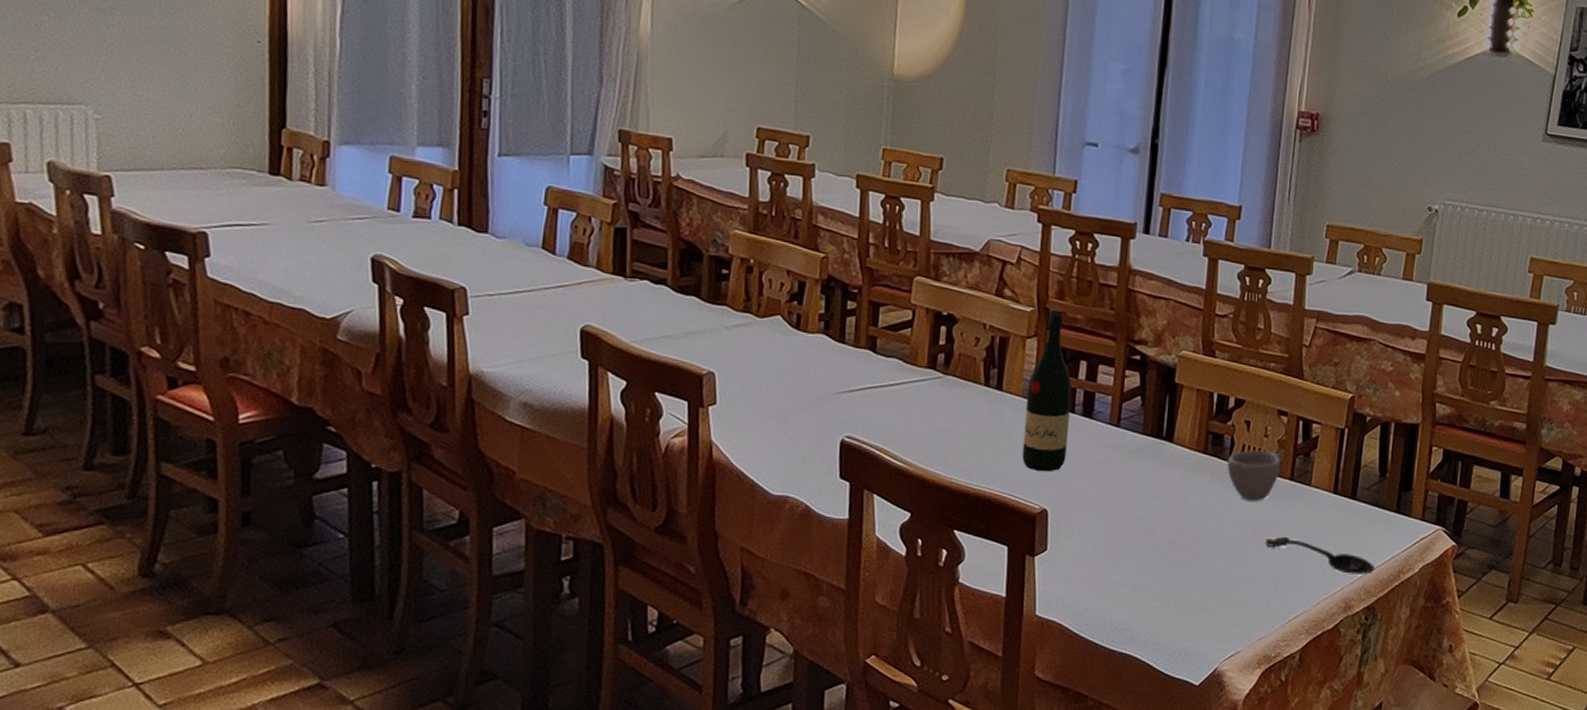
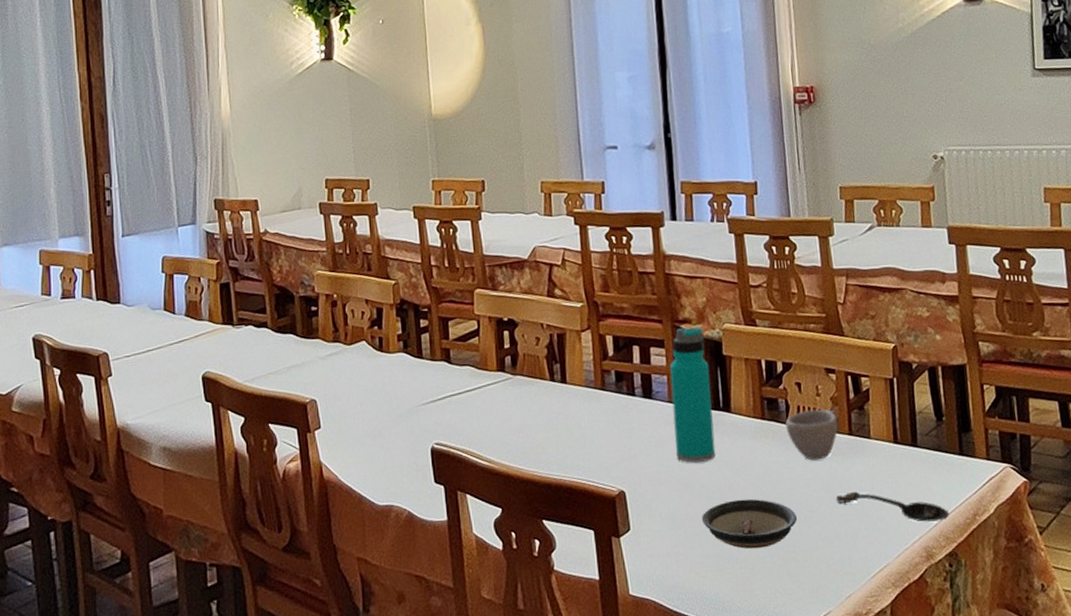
wine bottle: present [1022,308,1072,471] -> none [588,300,634,455]
water bottle: none [1108,349,1159,489] -> present [670,327,716,463]
saucer: none [1124,531,1222,583] -> present [702,498,797,549]

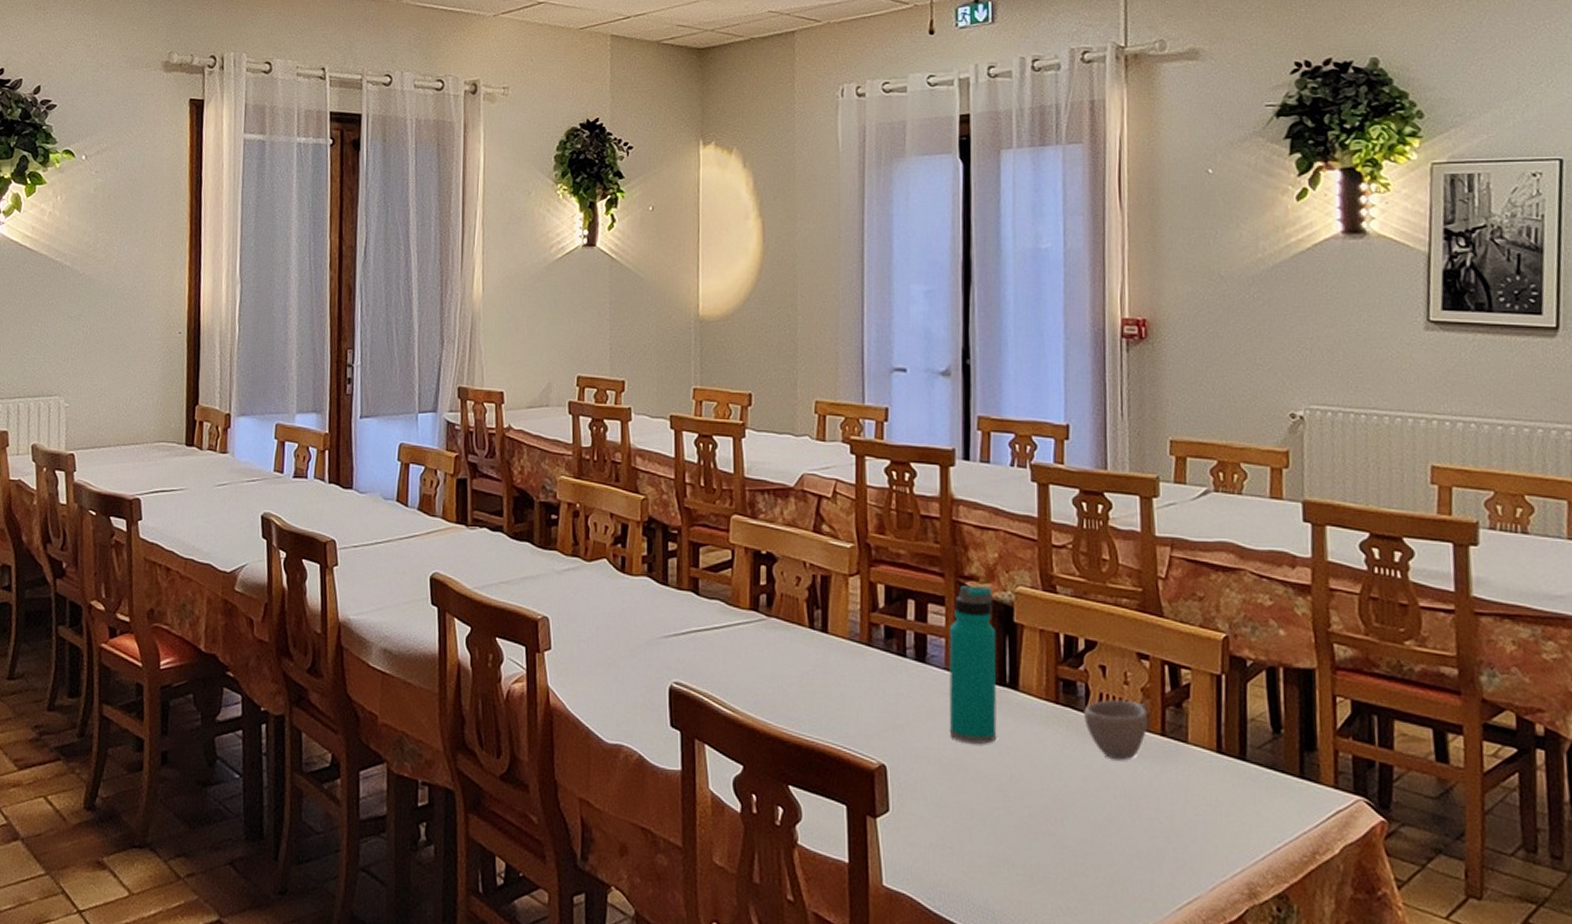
saucer: present [702,498,797,549] -> none [975,793,1089,855]
spoon: present [836,491,950,522] -> none [1140,803,1283,854]

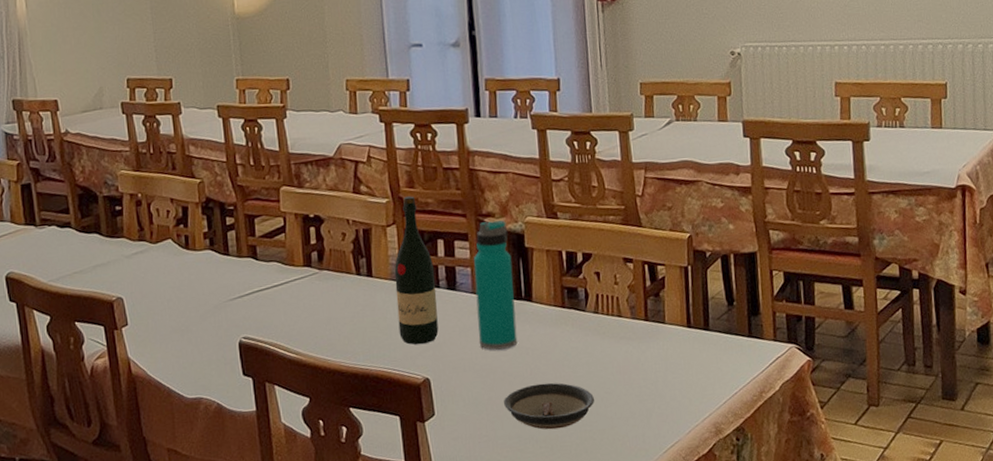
wine bottle: none [854,543,902,722] -> present [394,196,439,345]
saucer: none [975,793,1089,855] -> present [504,382,594,430]
cup: present [1084,699,1148,761] -> none [585,297,635,346]

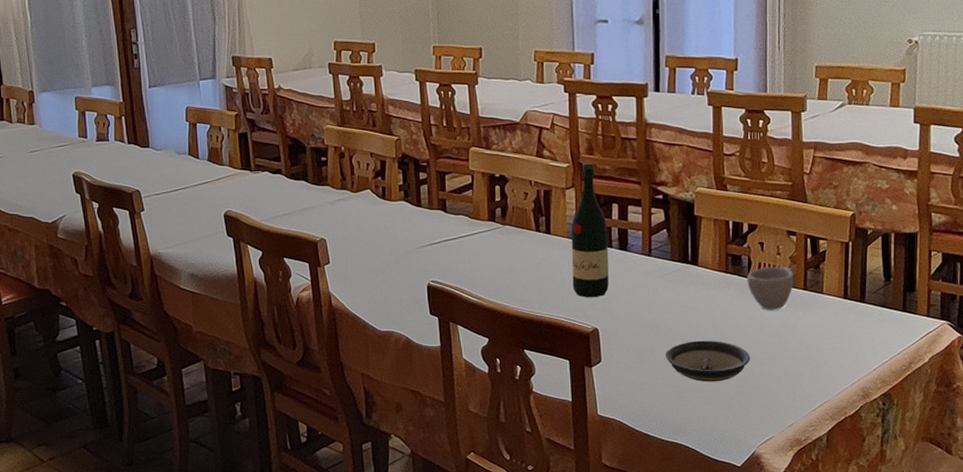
water bottle: present [473,220,518,350] -> none [645,189,682,307]
cup: none [585,297,635,346] -> present [747,266,794,310]

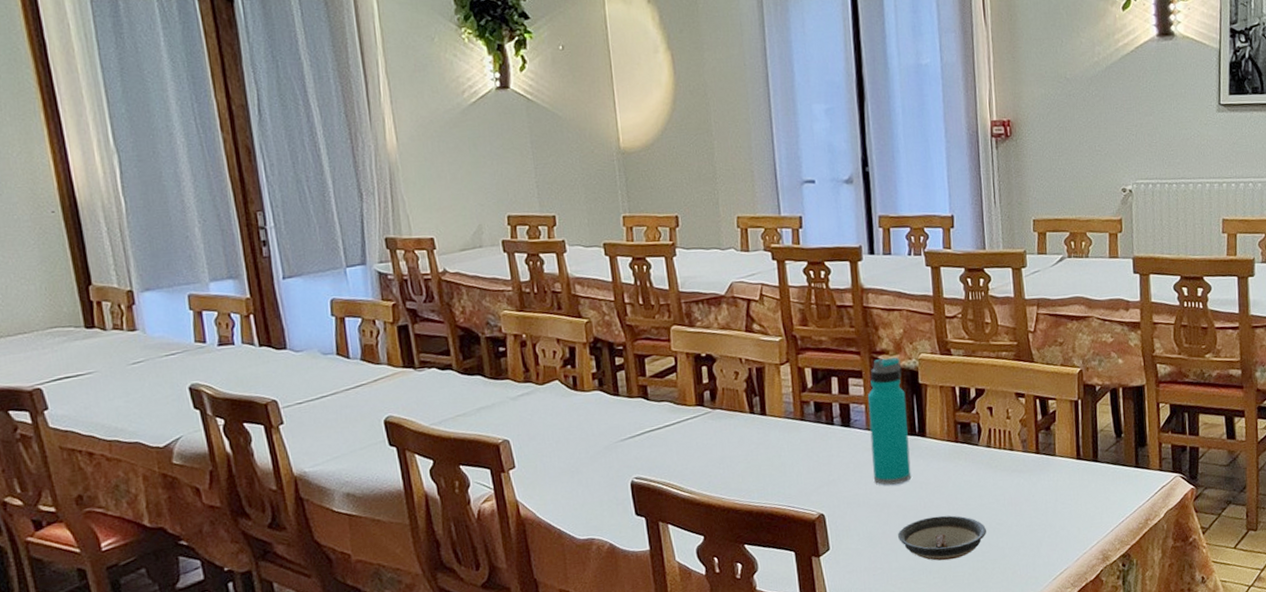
wine bottle: present [571,162,609,297] -> none [788,334,833,481]
water bottle: none [645,189,682,307] -> present [868,357,912,485]
cup: present [747,266,794,310] -> none [977,431,1026,478]

